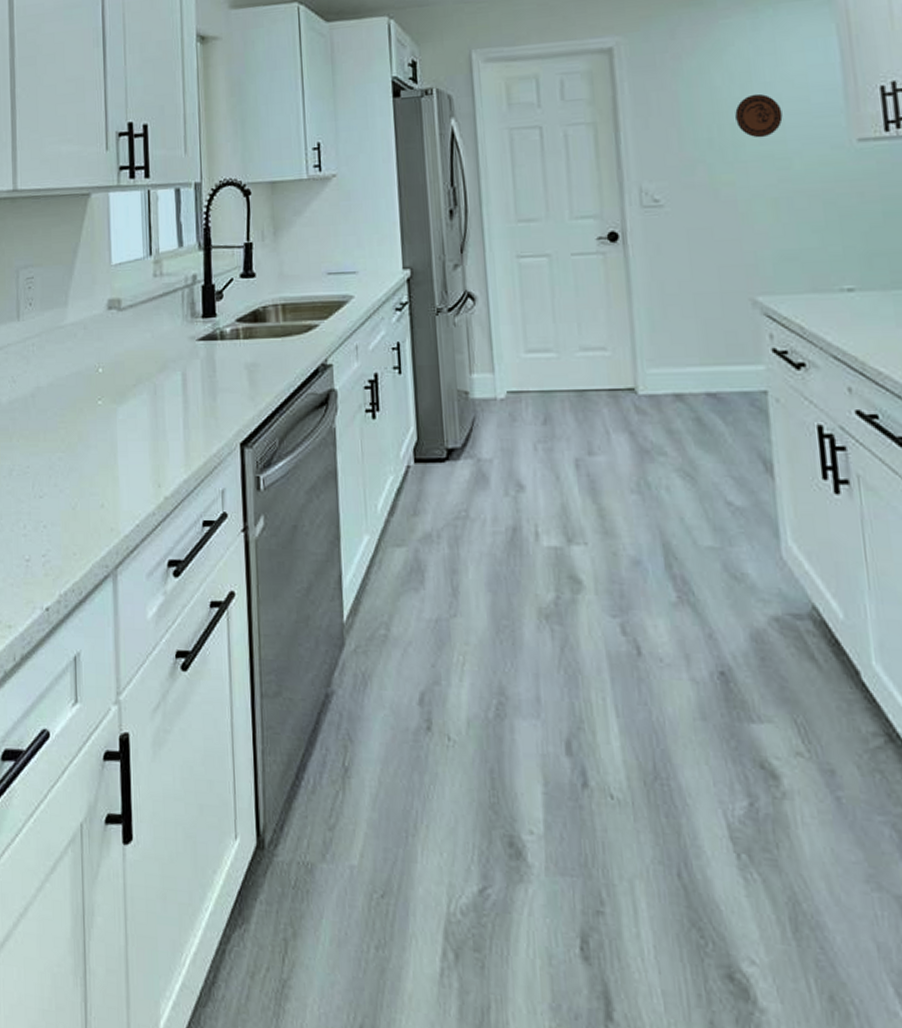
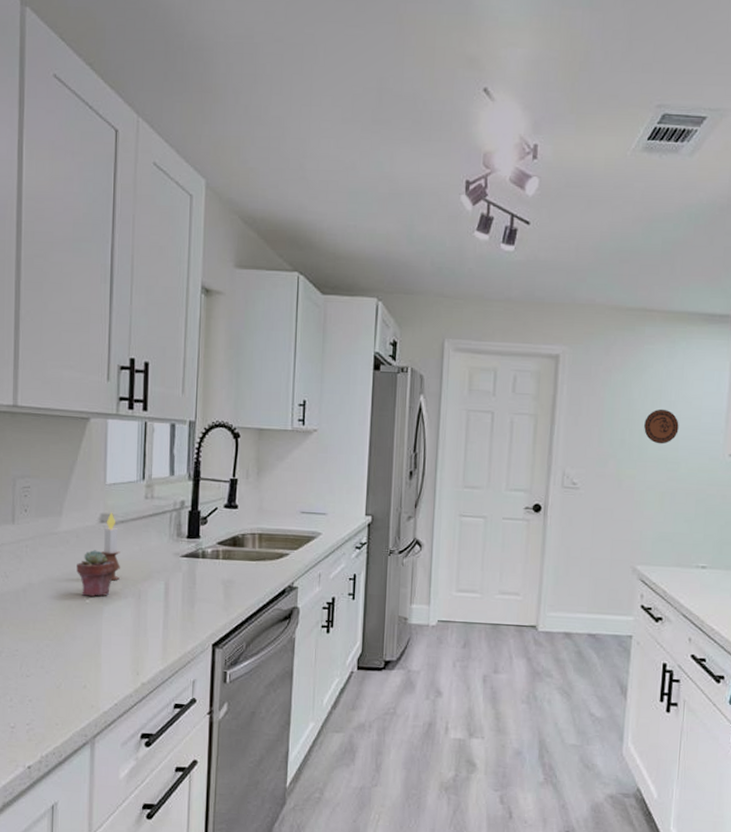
potted succulent: none [86,341,127,396] -> present [77,550,115,597]
candle: none [110,296,133,376] -> present [100,512,120,581]

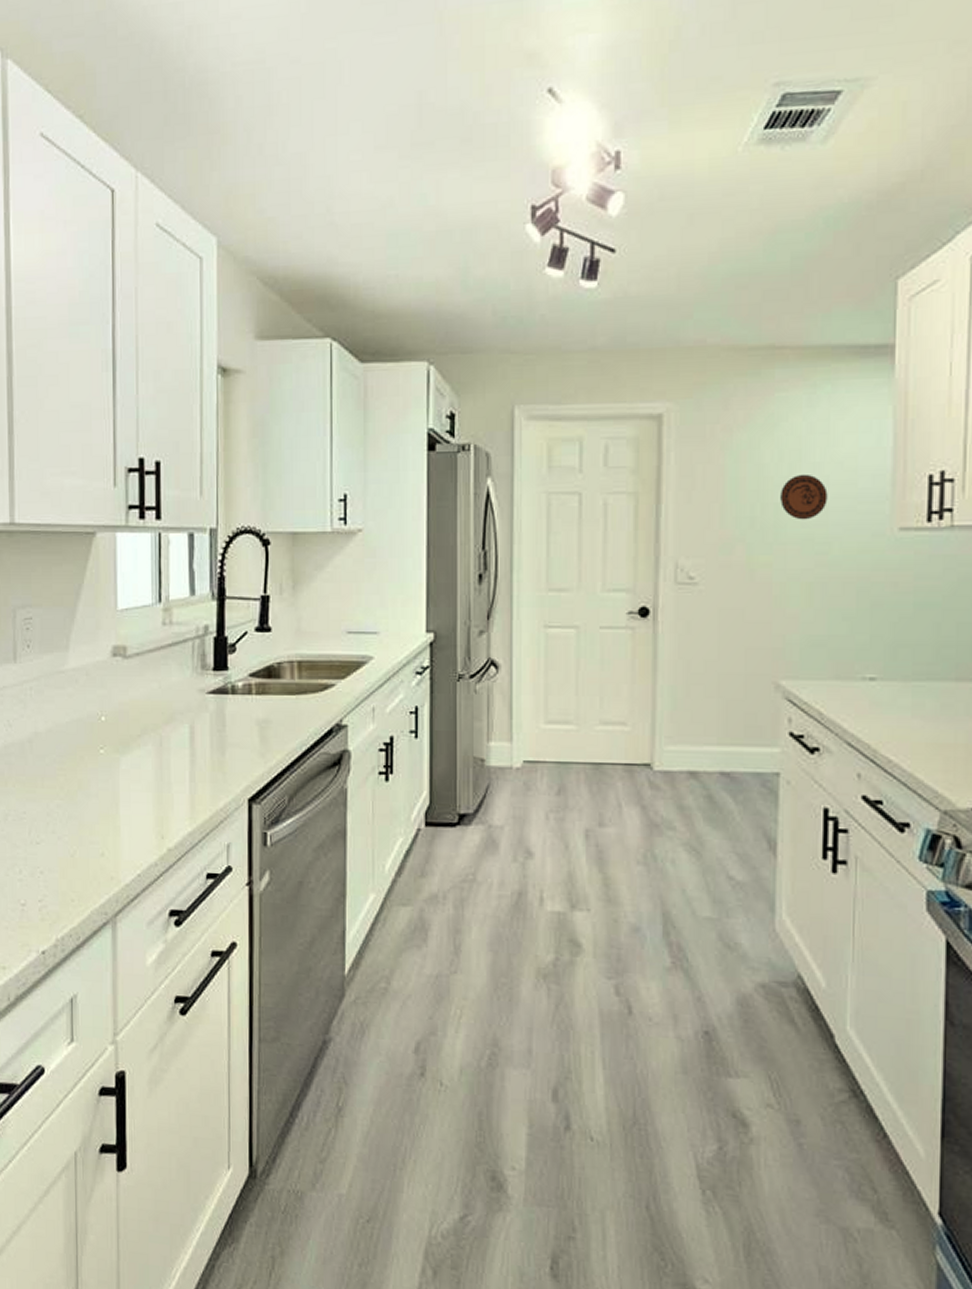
potted succulent: present [77,550,115,597] -> none [88,689,132,746]
candle: present [100,512,120,581] -> none [114,643,137,726]

